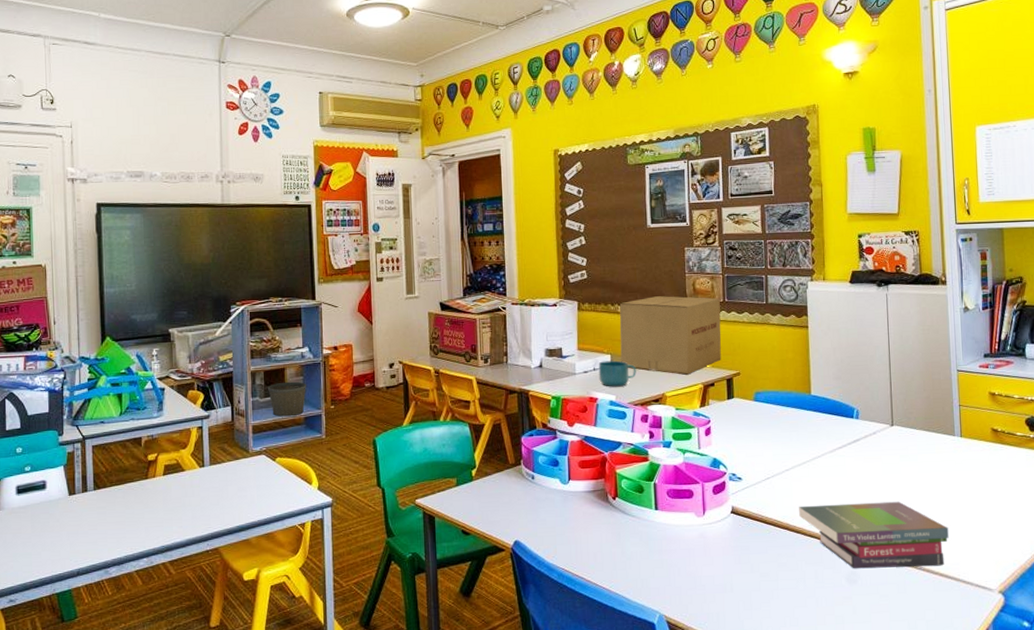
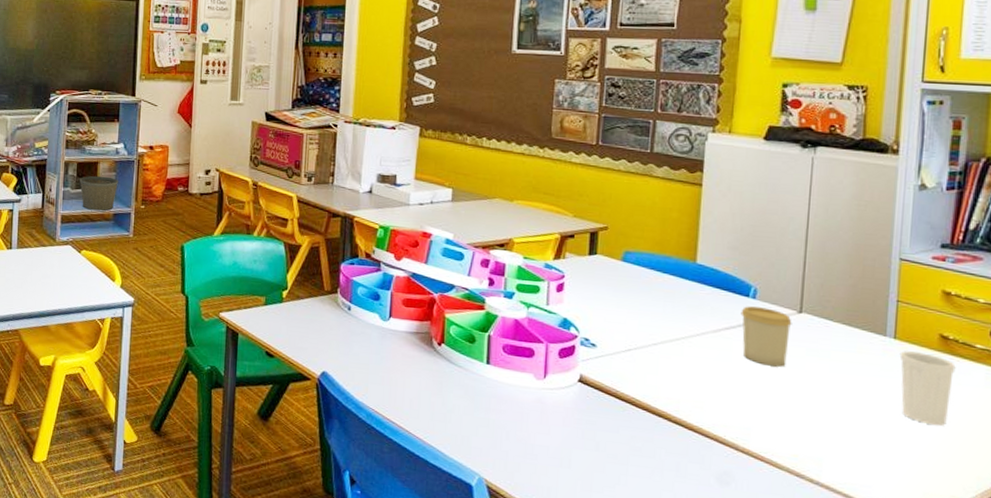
cup: present [598,360,636,387] -> none [436,194,481,225]
box: present [619,296,721,375] -> none [464,130,592,222]
books: present [799,501,949,569] -> none [664,387,862,486]
cup: none [849,425,887,475] -> present [740,306,792,367]
cup: none [966,445,1006,505] -> present [899,351,956,426]

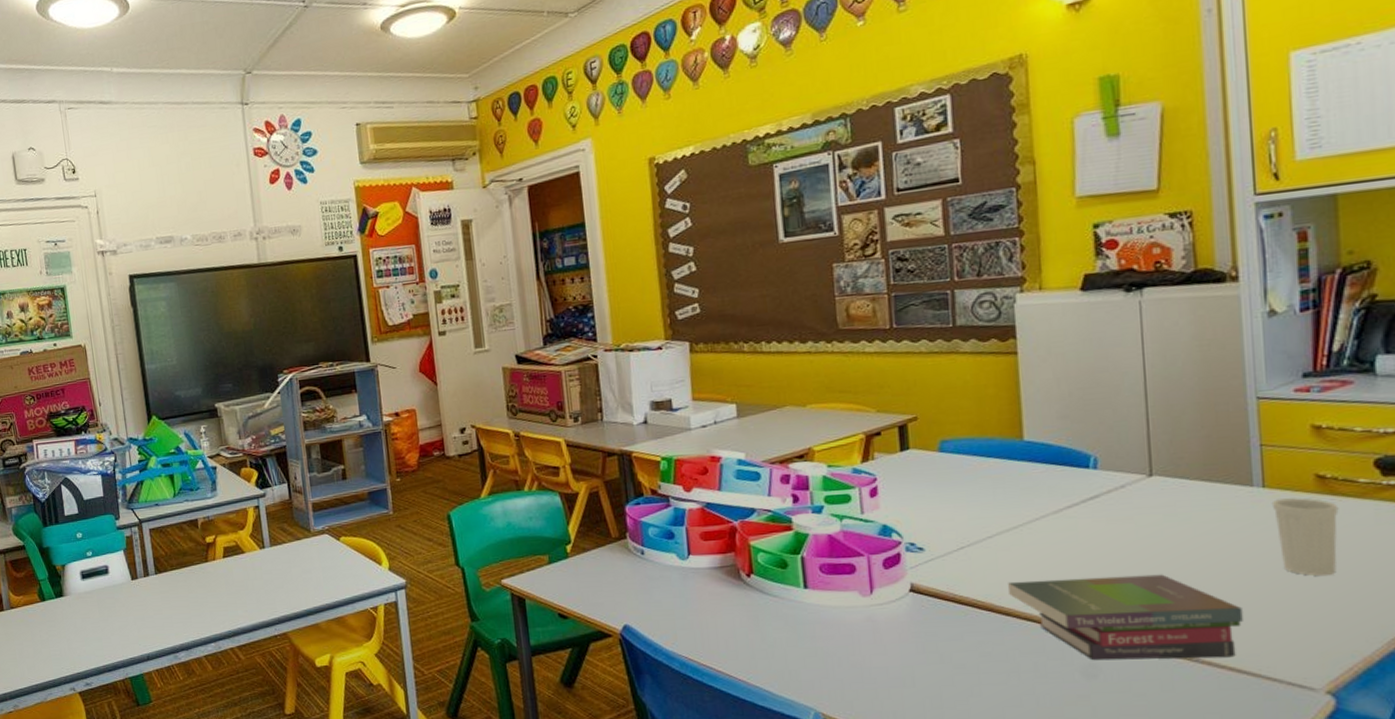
basket: present [80,175,118,211] -> none [325,453,367,493]
books: none [664,387,862,486] -> present [1008,574,1243,660]
cup: present [740,306,792,367] -> none [1082,477,1143,541]

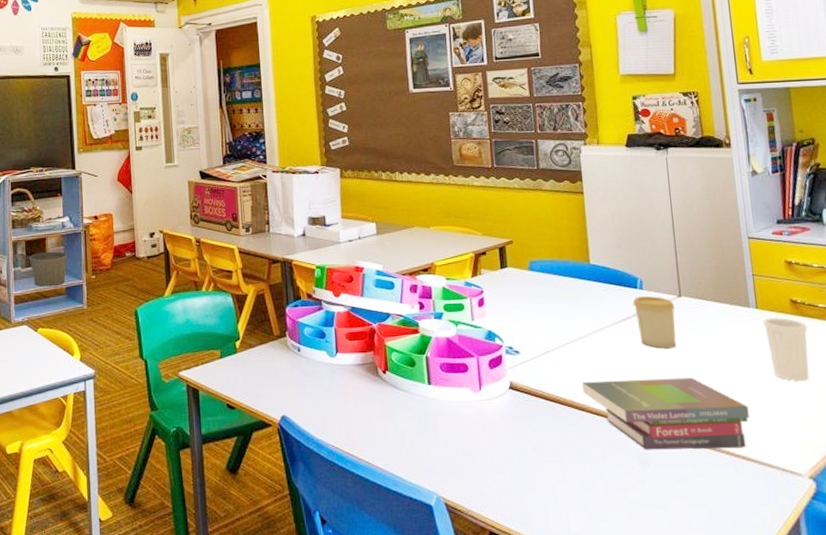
basket: none [325,453,367,493] -> present [29,251,67,287]
cup: none [1082,477,1143,541] -> present [632,296,677,349]

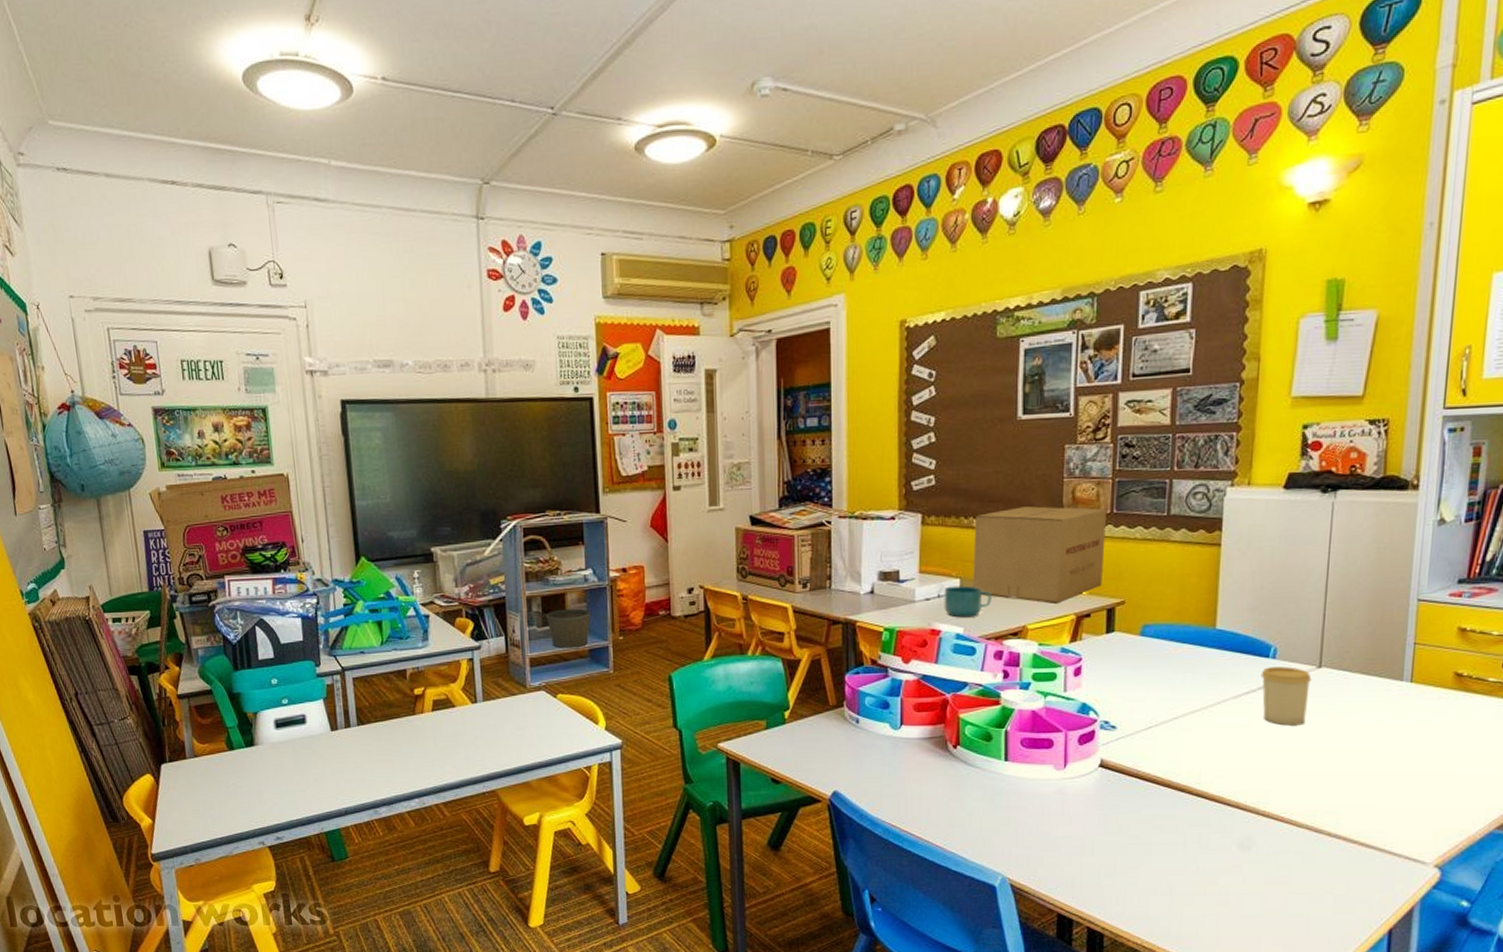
cup: none [363,229,403,256] -> present [944,586,992,618]
box: none [383,162,492,243] -> present [973,506,1106,603]
books: present [582,377,749,450] -> none [1185,757,1378,834]
cup: present [763,318,809,382] -> none [1415,693,1469,764]

